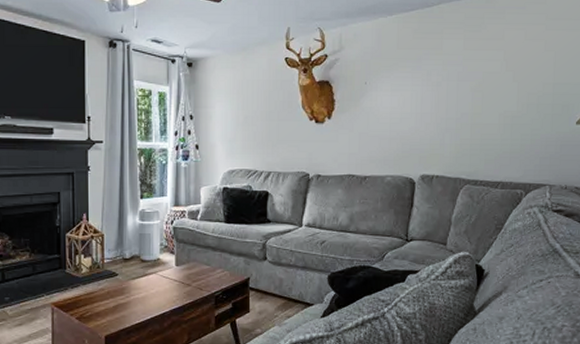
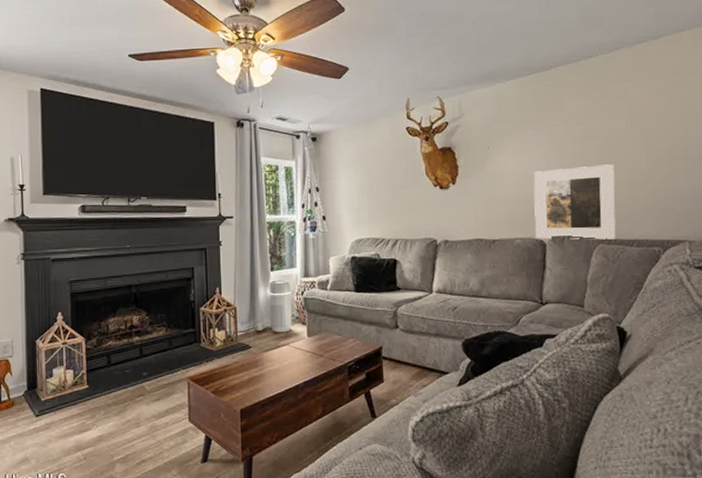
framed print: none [406,106,486,180] -> present [533,164,616,240]

